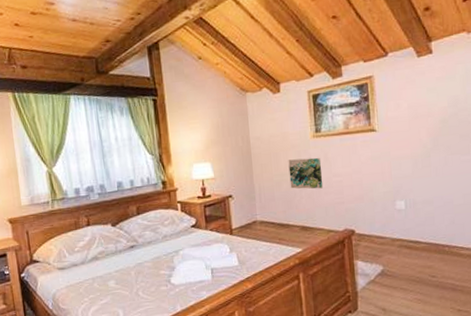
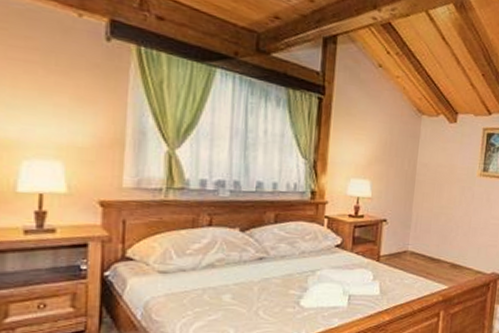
wall art: present [288,157,324,189] -> none [448,193,482,229]

